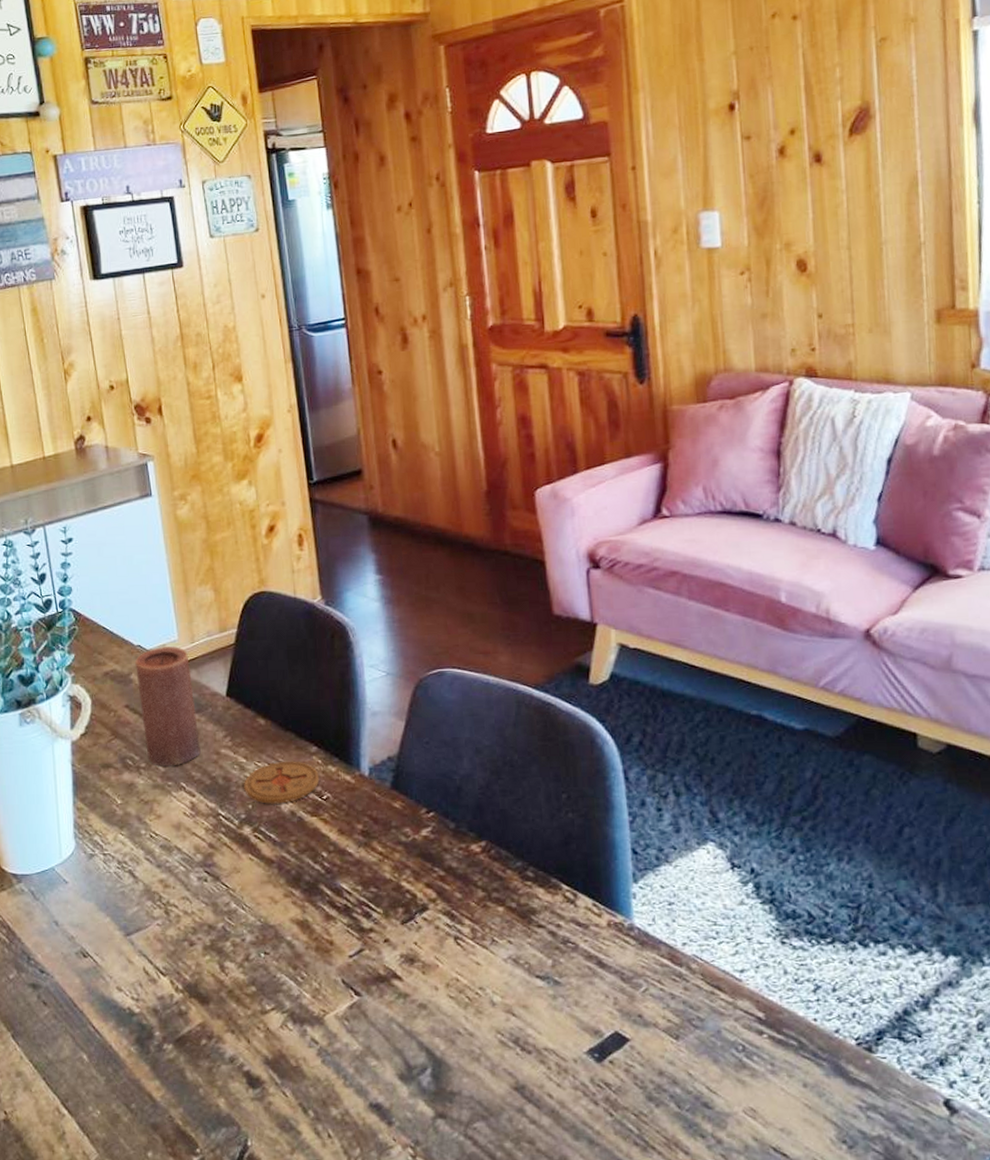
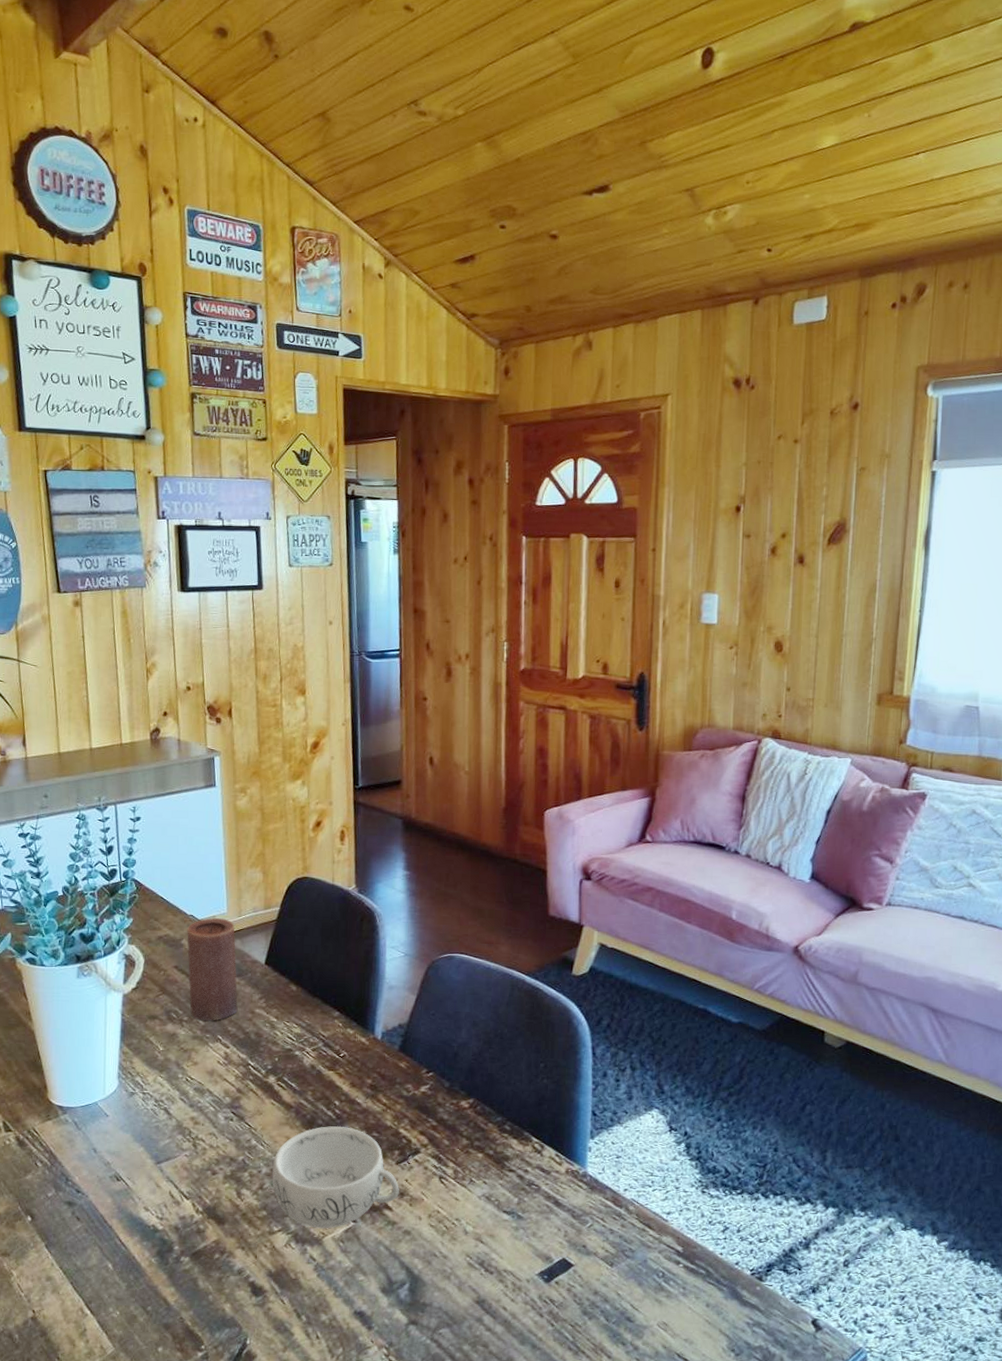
coaster: present [244,761,320,804] -> none [273,1022,339,1059]
decorative bowl: none [257,881,409,1005] -> present [272,1125,399,1229]

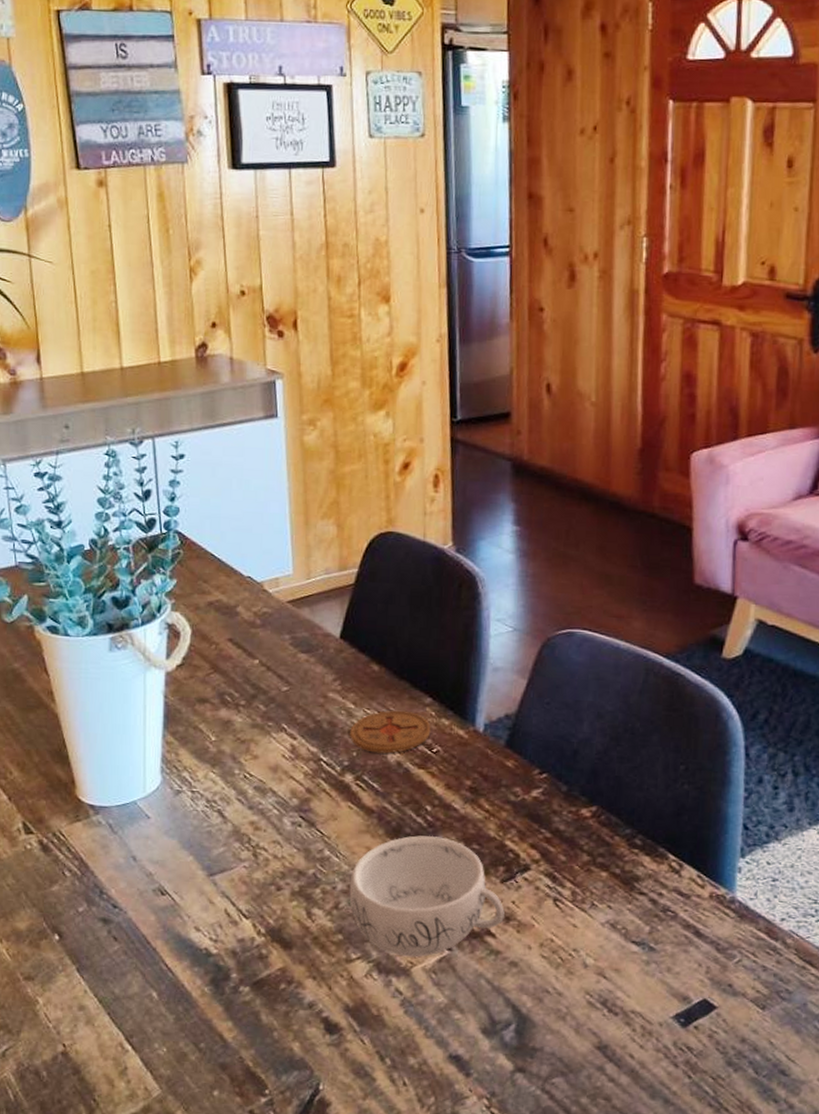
candle: present [186,918,238,1021] -> none [242,580,307,706]
coaster: none [273,1022,339,1059] -> present [350,710,431,754]

